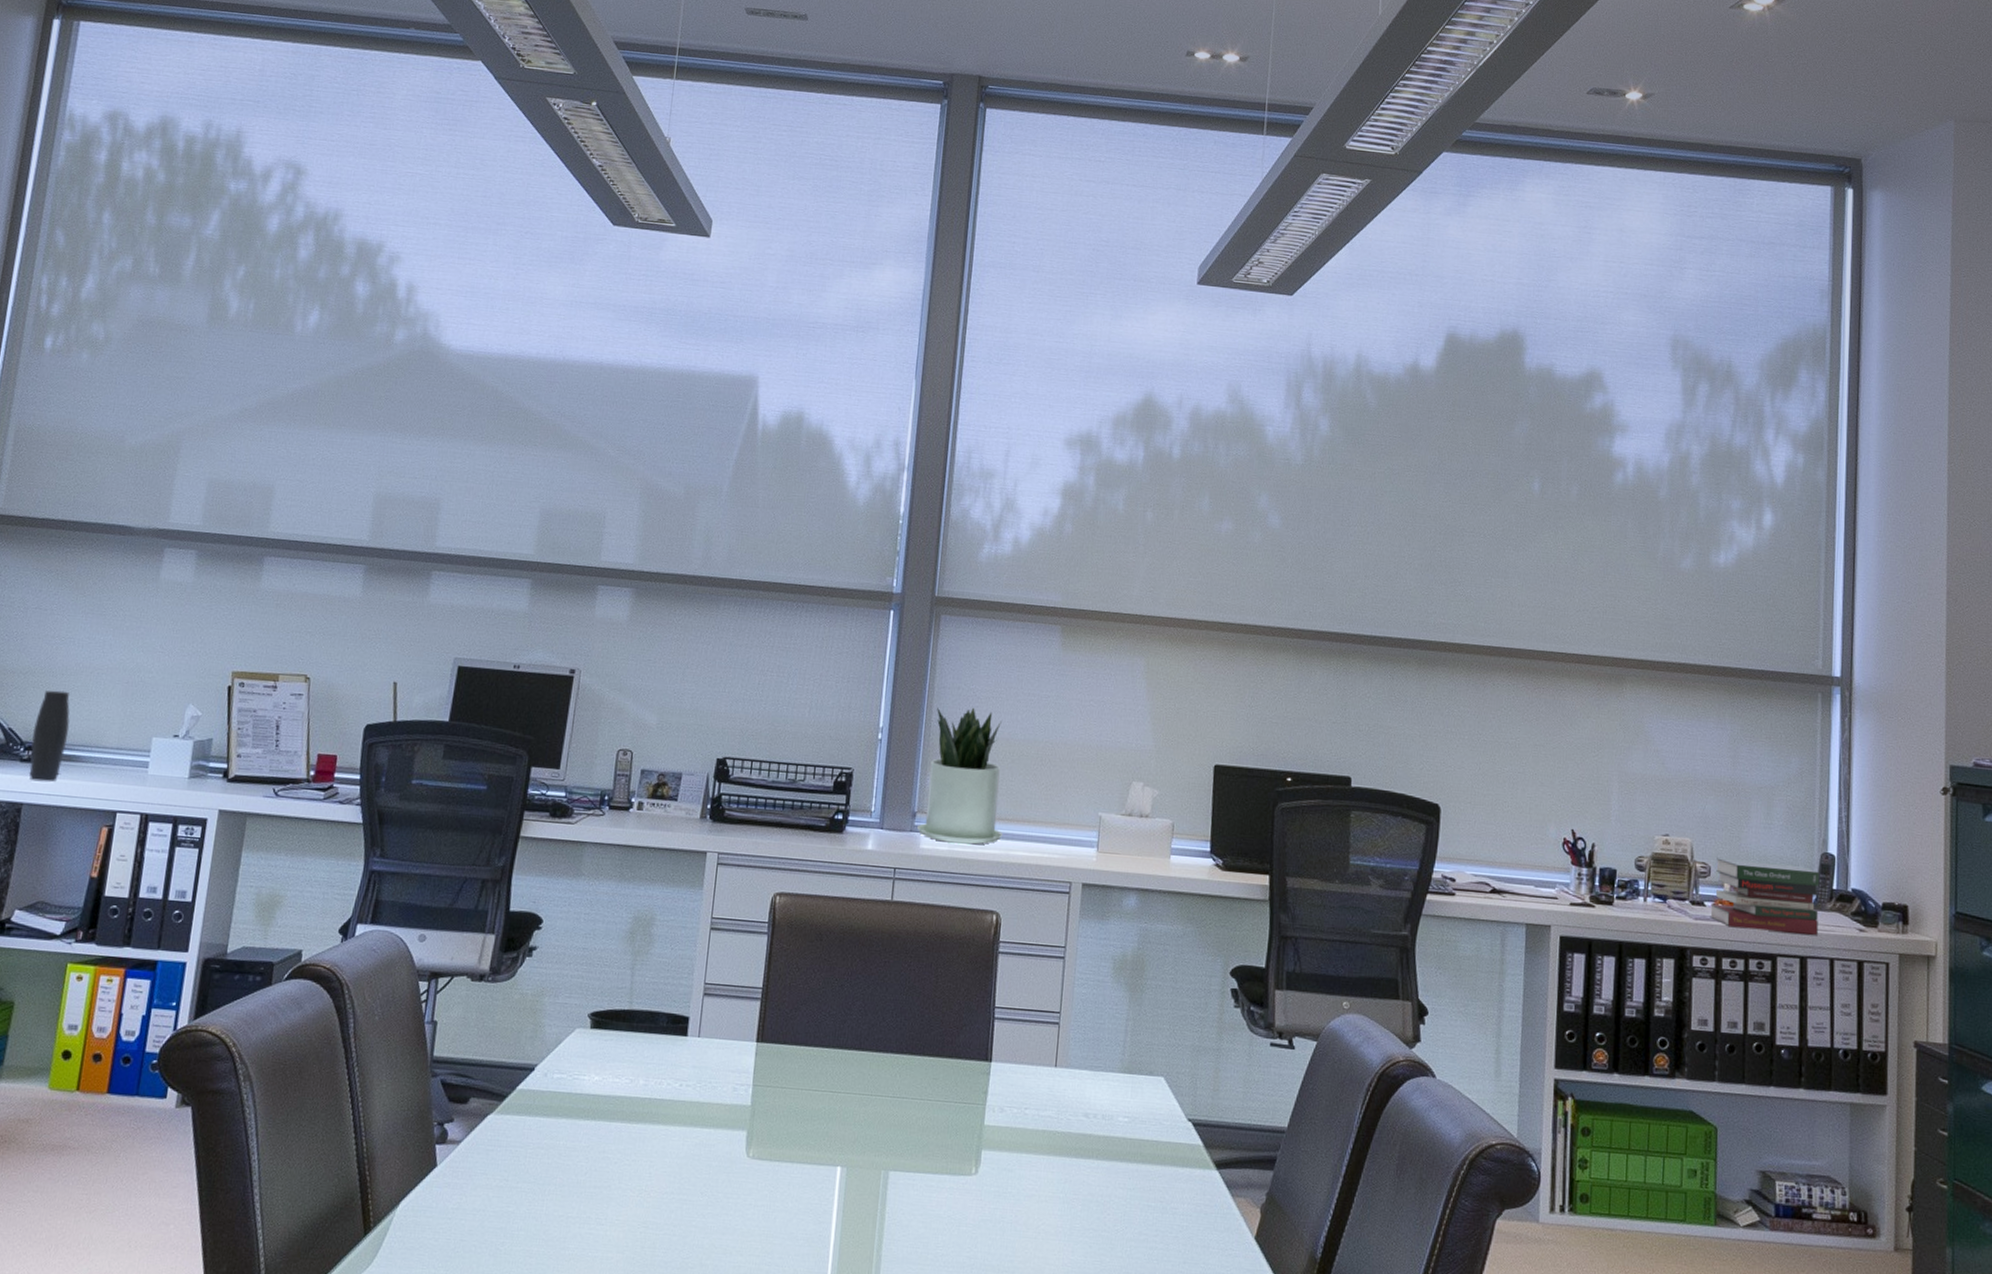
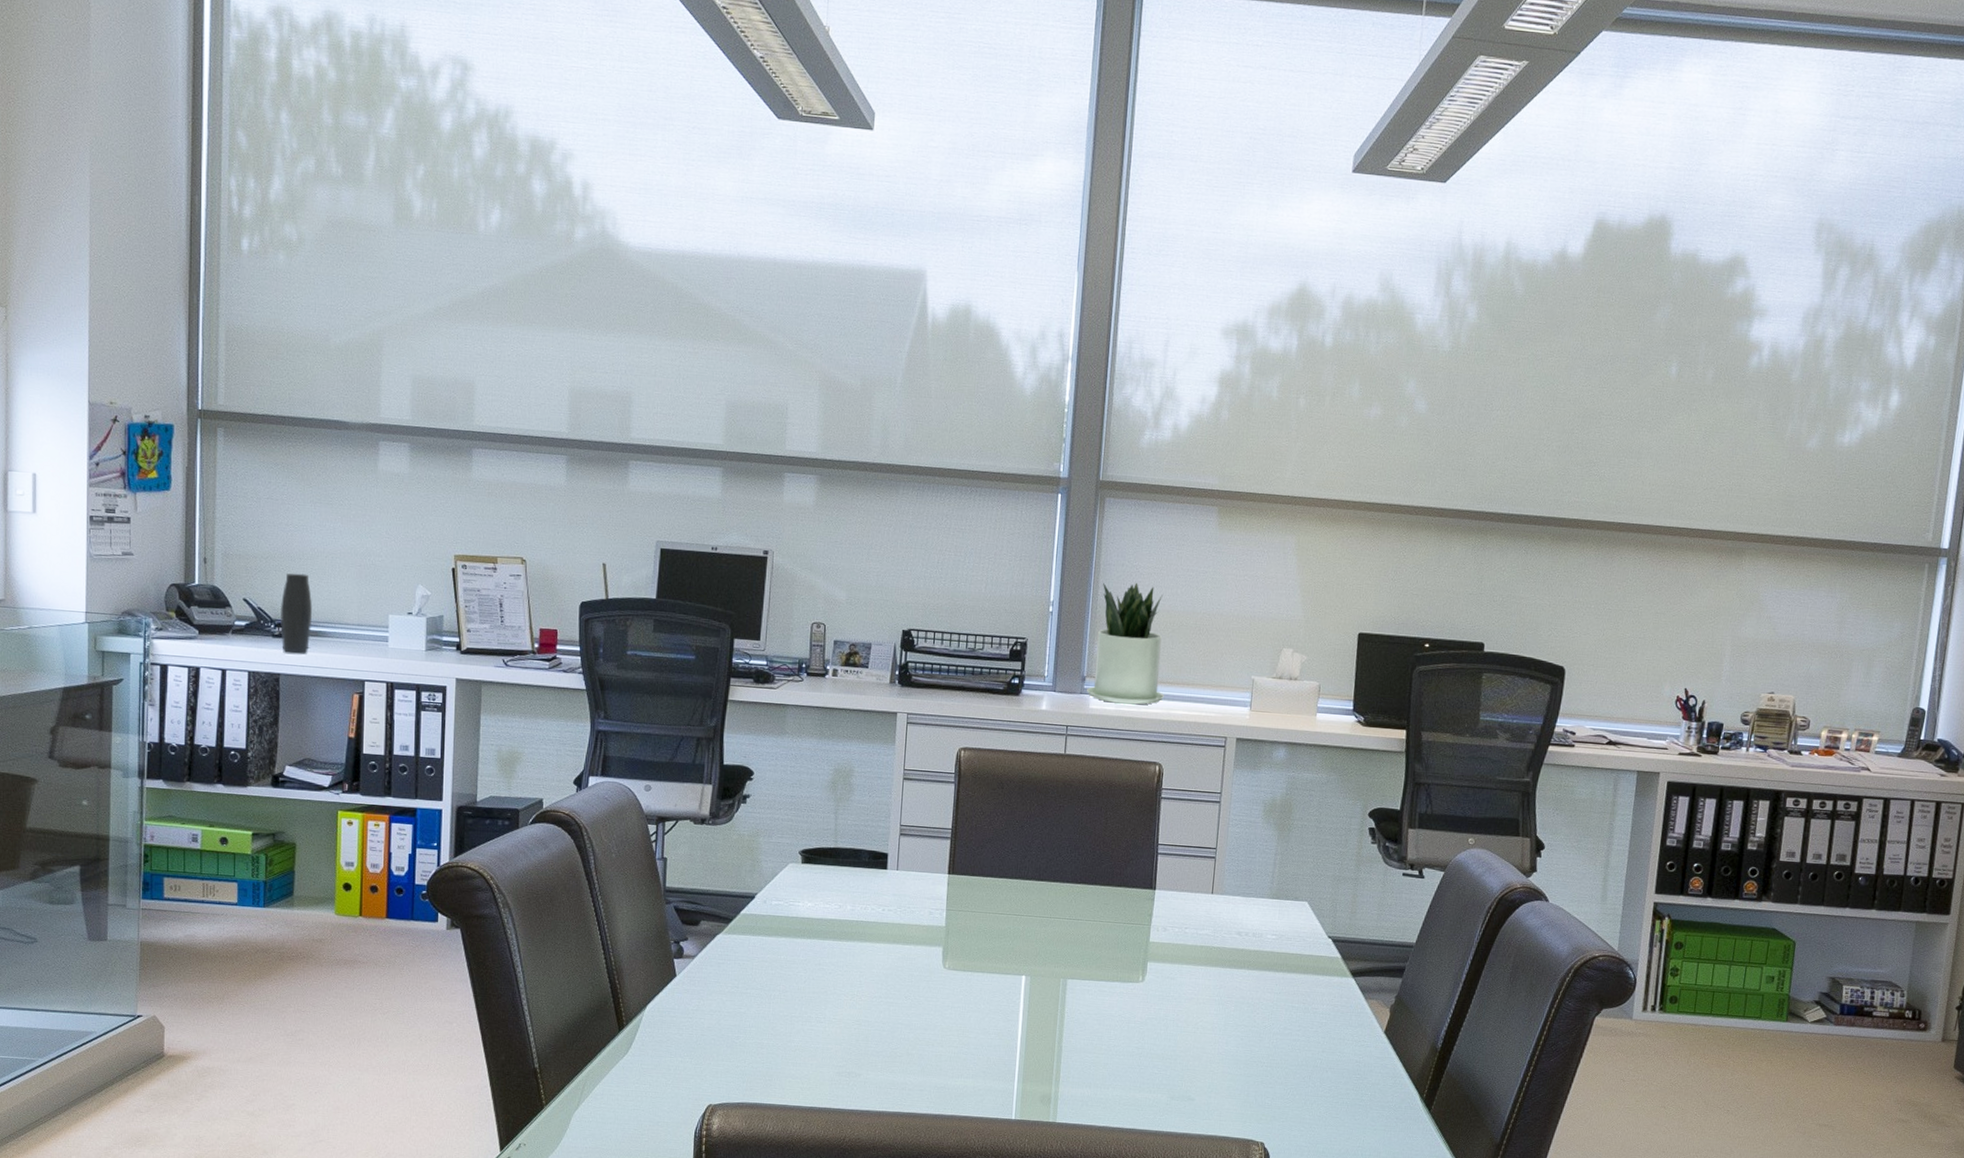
books: present [1710,858,1820,935] -> none [1805,713,1910,780]

